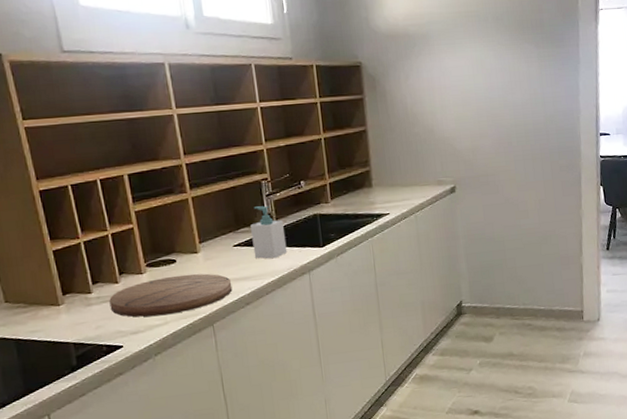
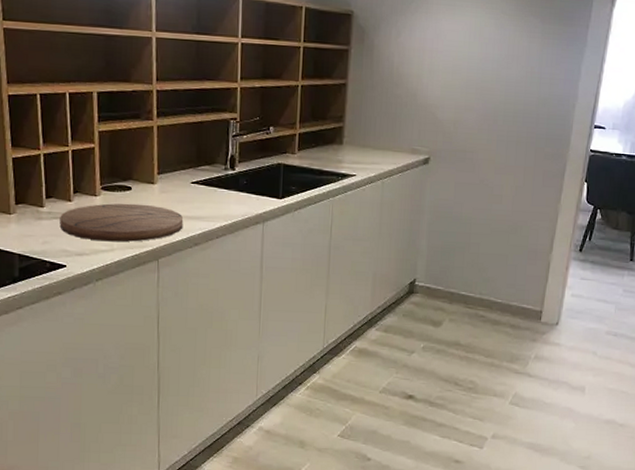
soap bottle: present [250,206,288,259] -> none [210,146,246,203]

